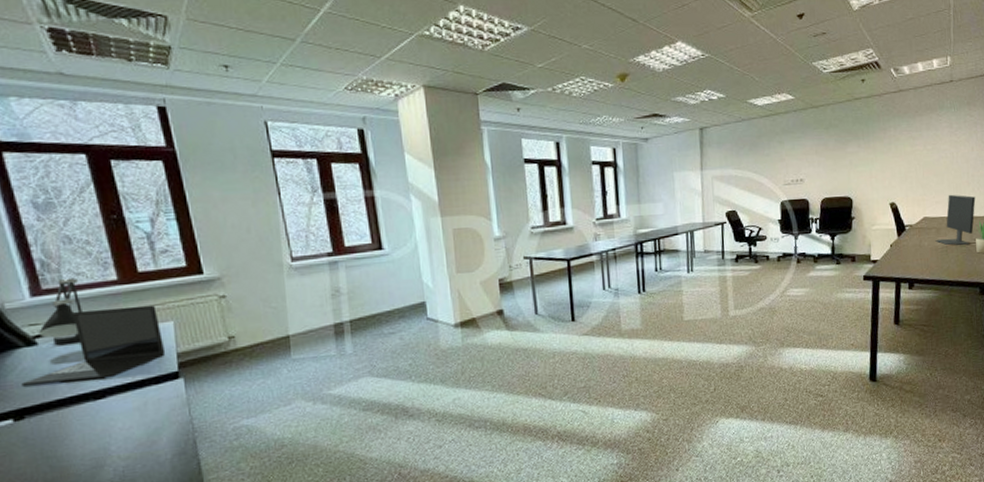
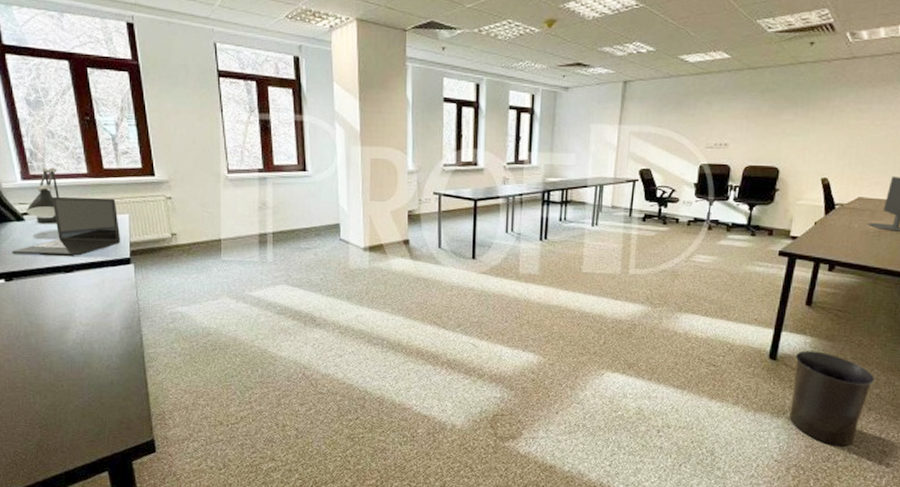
waste bin: none [892,367,964,457] -> present [789,350,875,447]

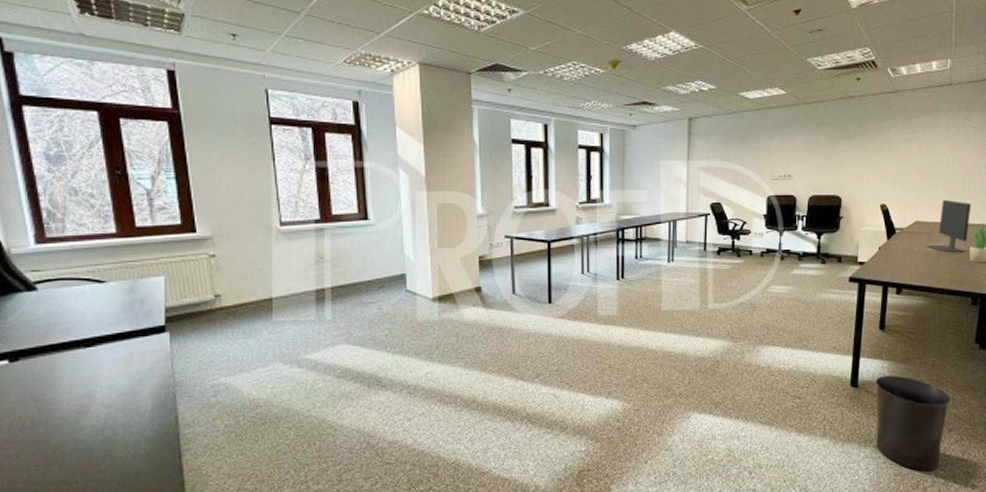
laptop: present [12,196,121,256] -> none [19,259,155,329]
desk lamp: present [26,167,59,223] -> none [39,228,81,291]

